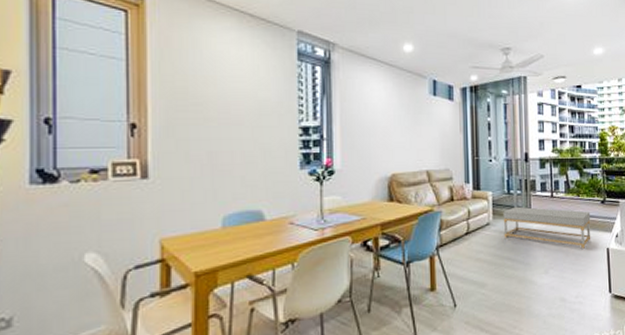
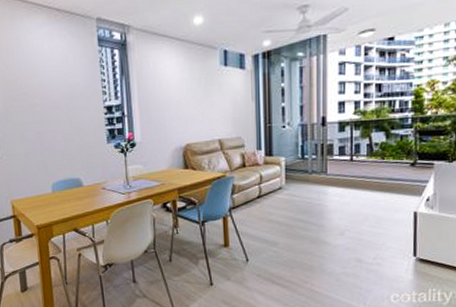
coffee table: present [503,206,591,249] -> none [296,171,397,212]

